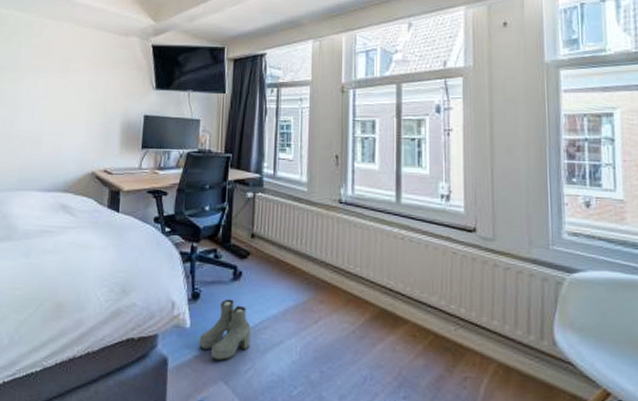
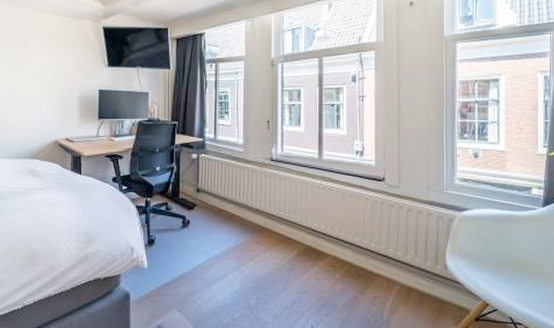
boots: present [199,299,251,360] -> none [156,243,199,293]

